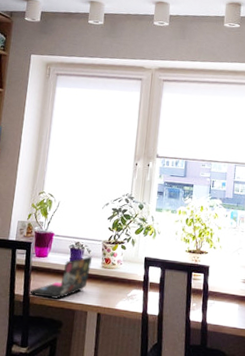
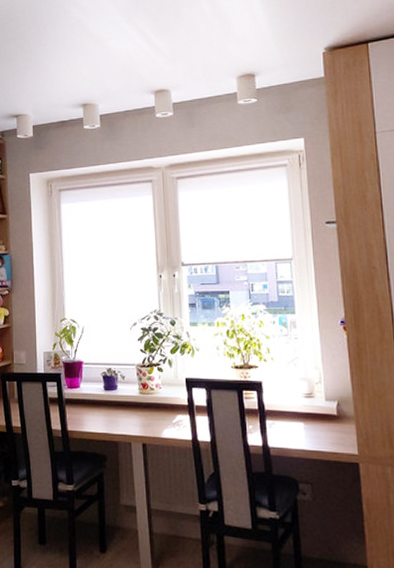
laptop: present [29,256,92,299] -> none [66,383,128,431]

